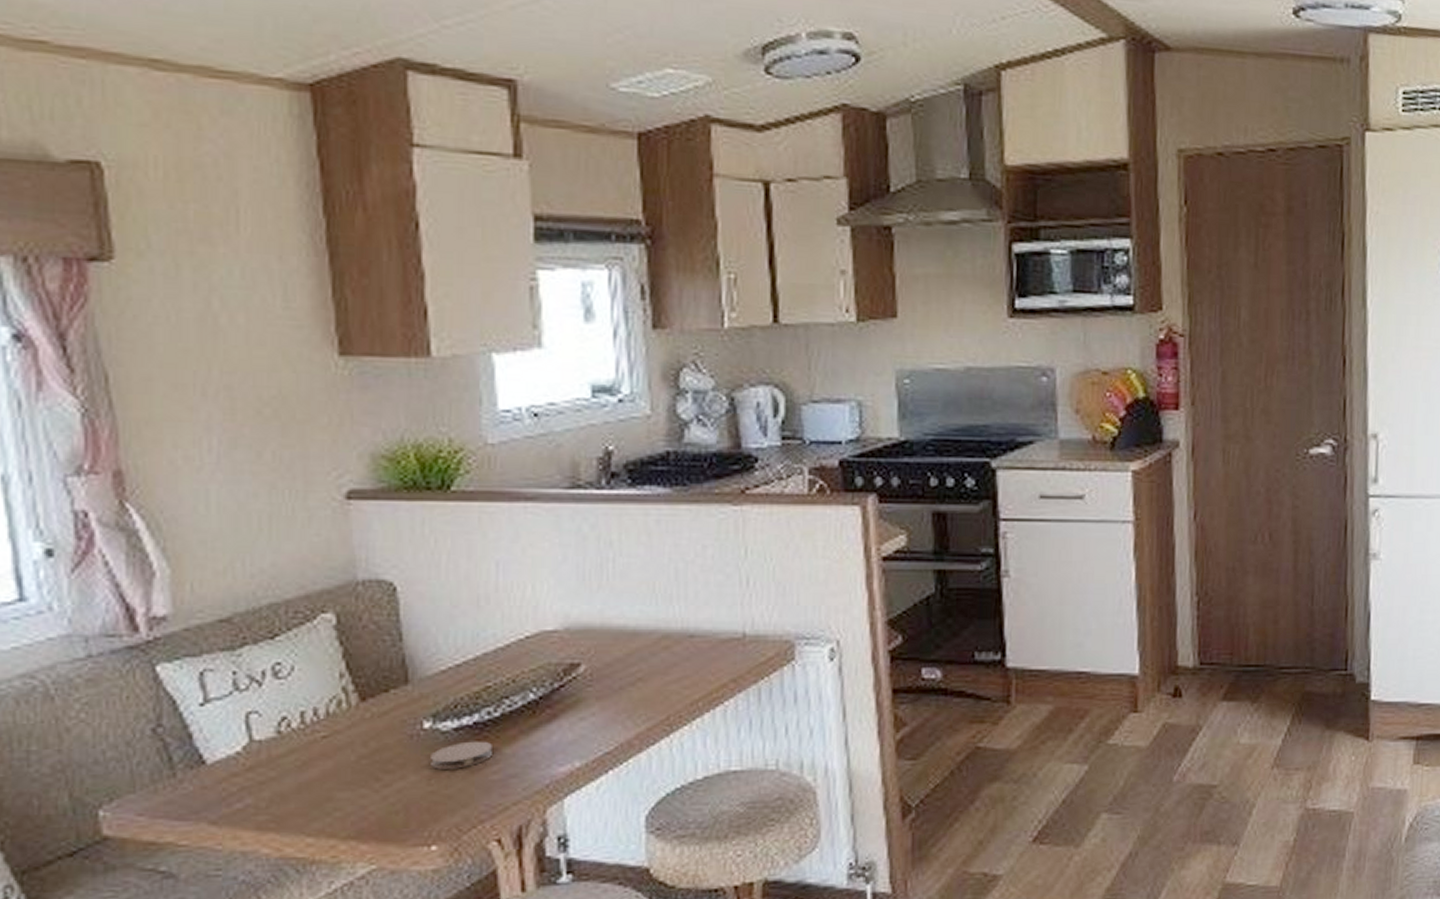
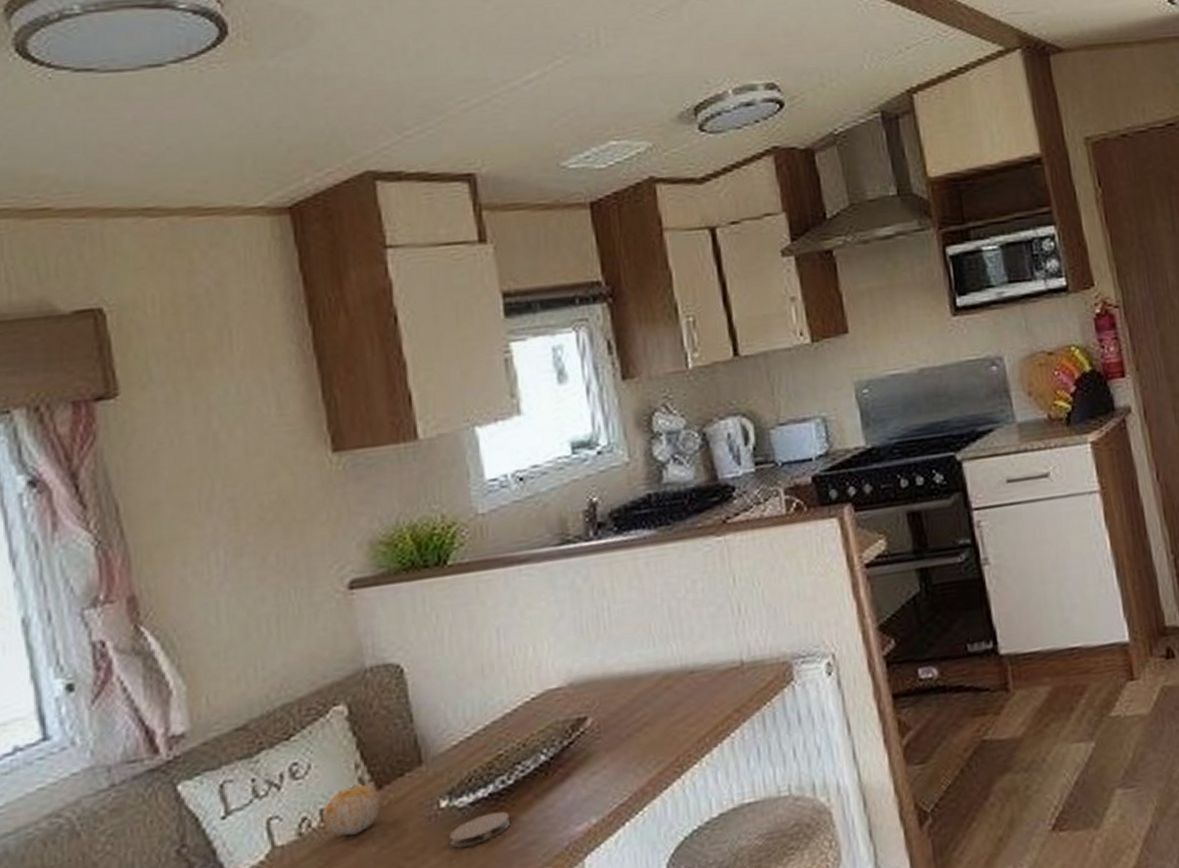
fruit: none [303,693,362,741] -> present [323,784,380,837]

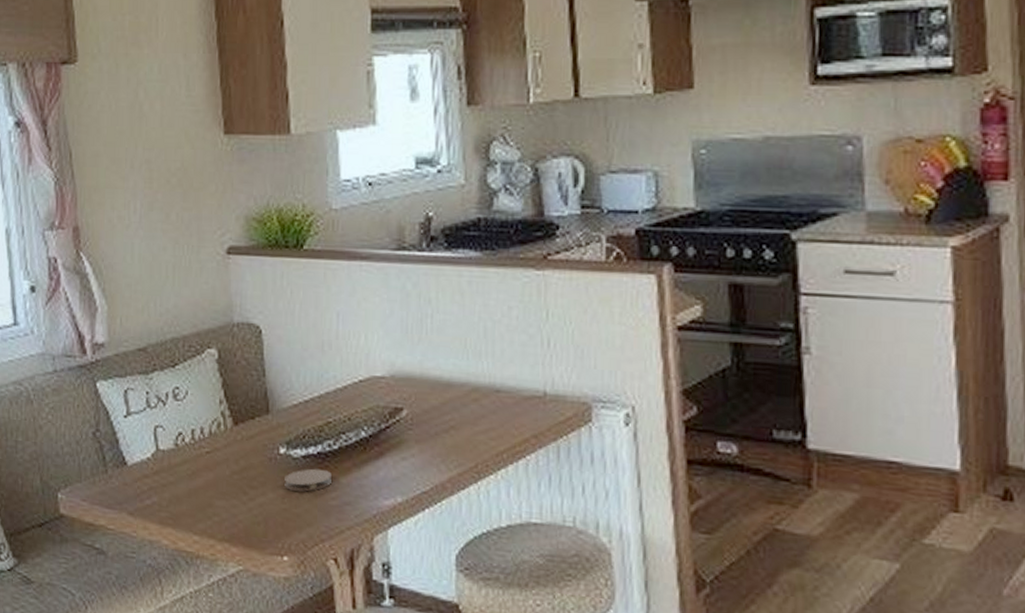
fruit: present [323,784,380,837] -> none [193,417,235,457]

